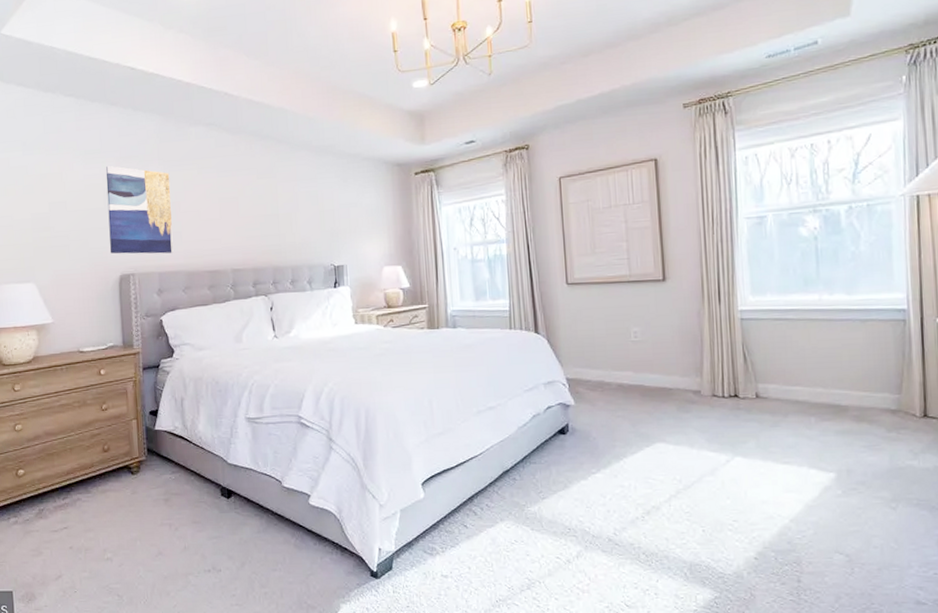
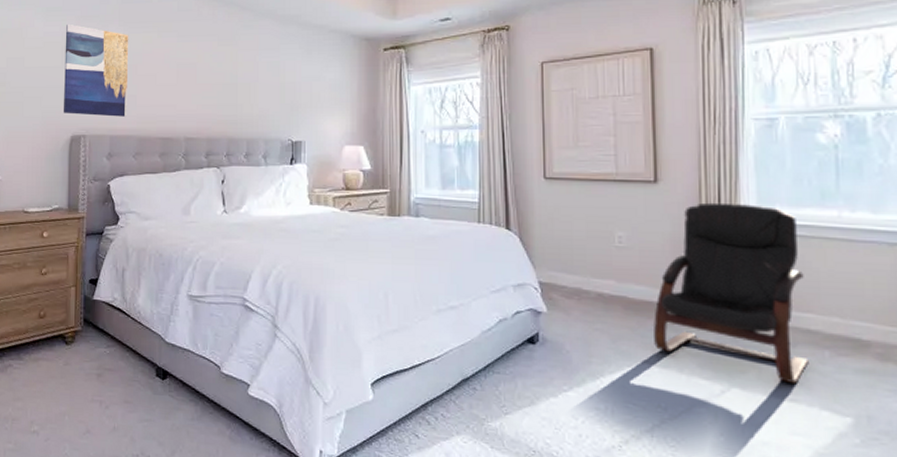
armchair: none [667,294,798,449] -> present [654,202,809,385]

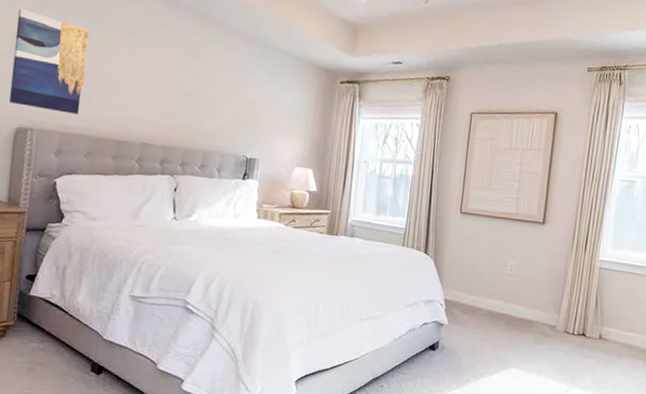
armchair: present [654,202,809,385] -> none [524,243,636,386]

